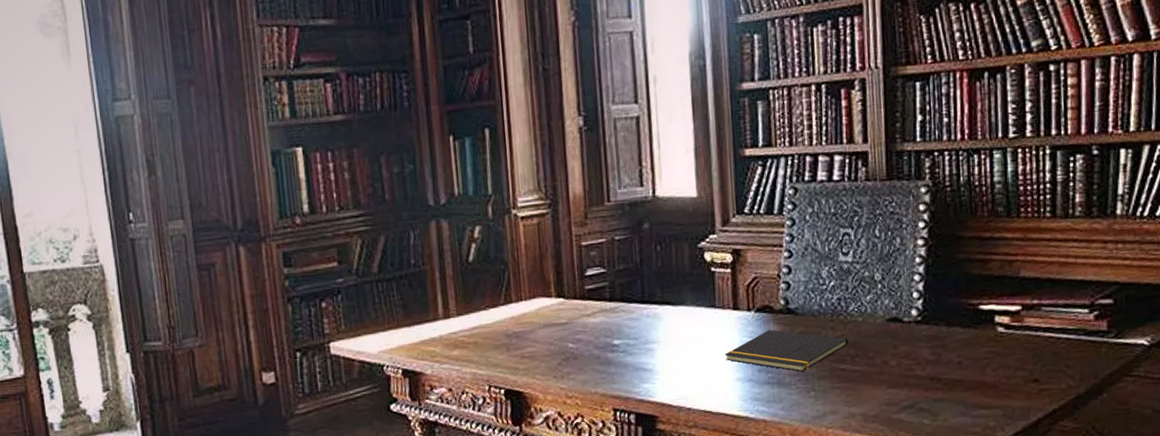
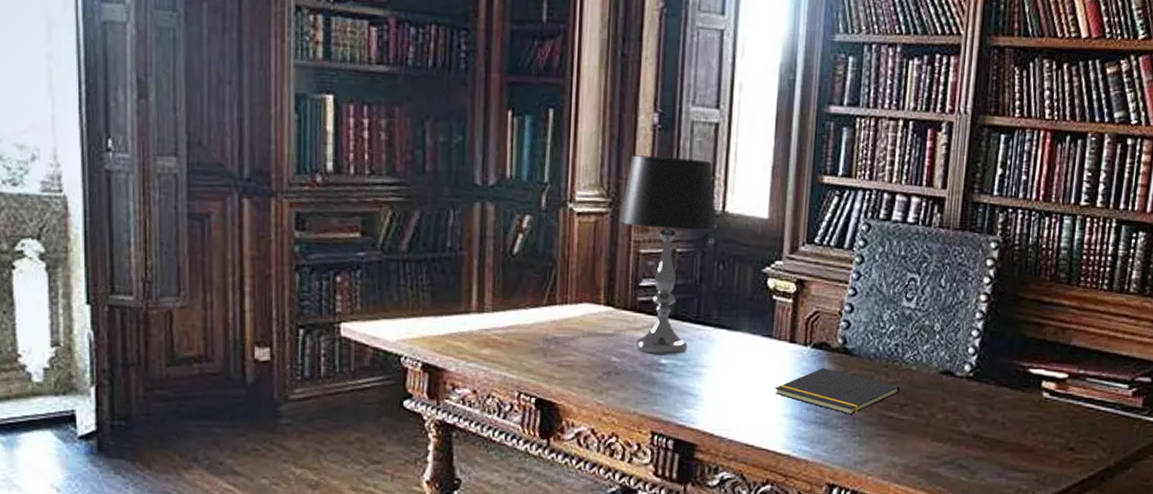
table lamp: none [558,151,651,336] -> present [618,155,718,355]

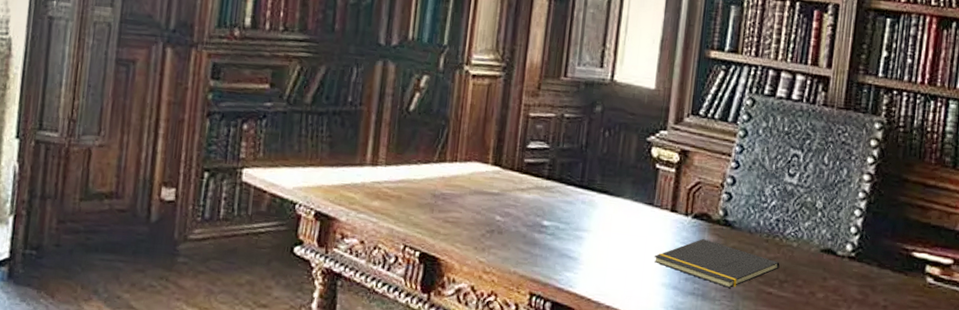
table lamp: present [618,155,718,355] -> none [510,23,606,217]

